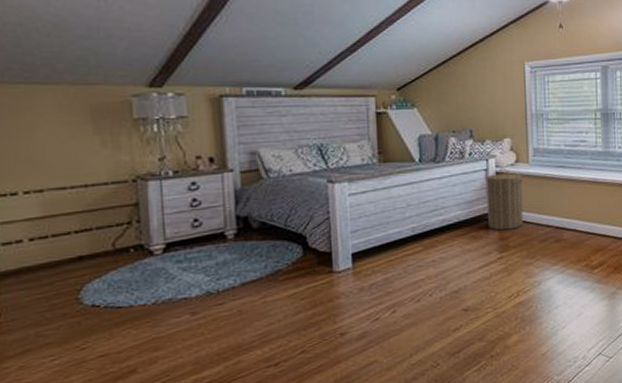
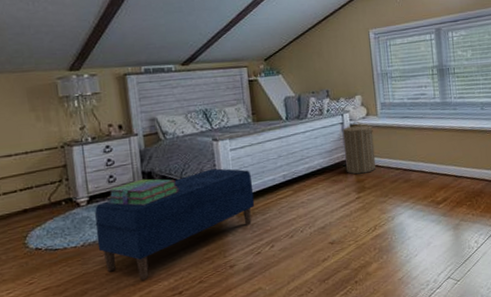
bench: none [172,216,376,348] -> present [95,168,255,280]
stack of books: none [190,224,282,257] -> present [107,178,179,206]

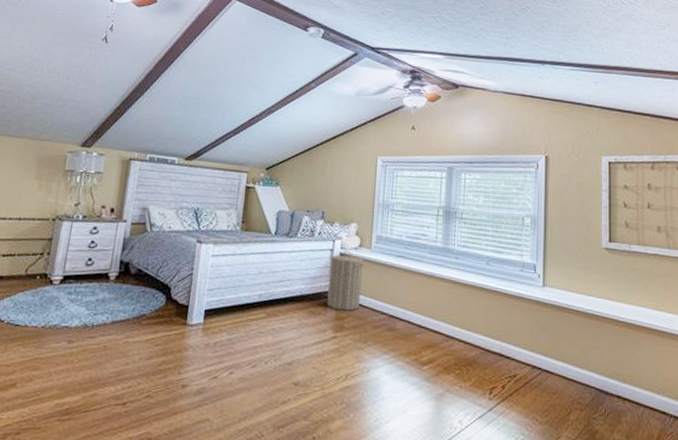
bench: present [95,168,255,280] -> none [57,272,227,380]
stack of books: present [107,178,179,206] -> none [79,268,152,297]

